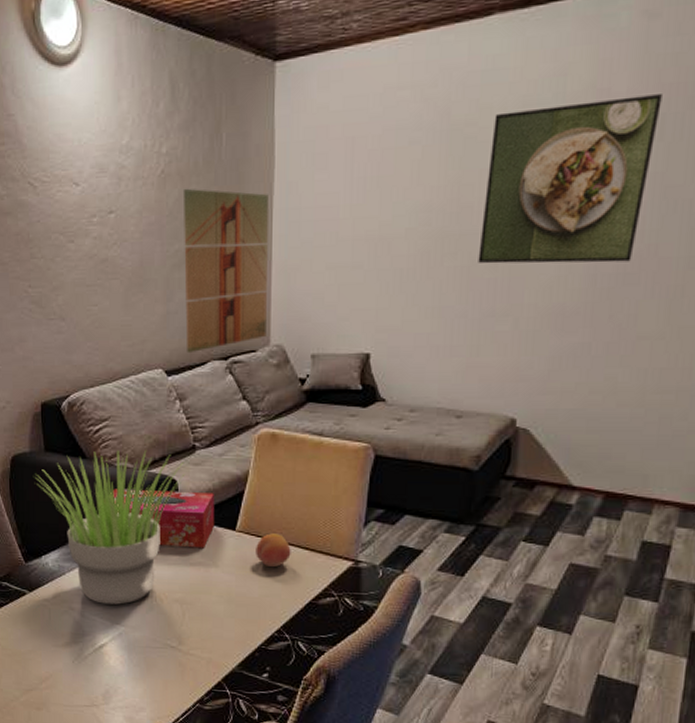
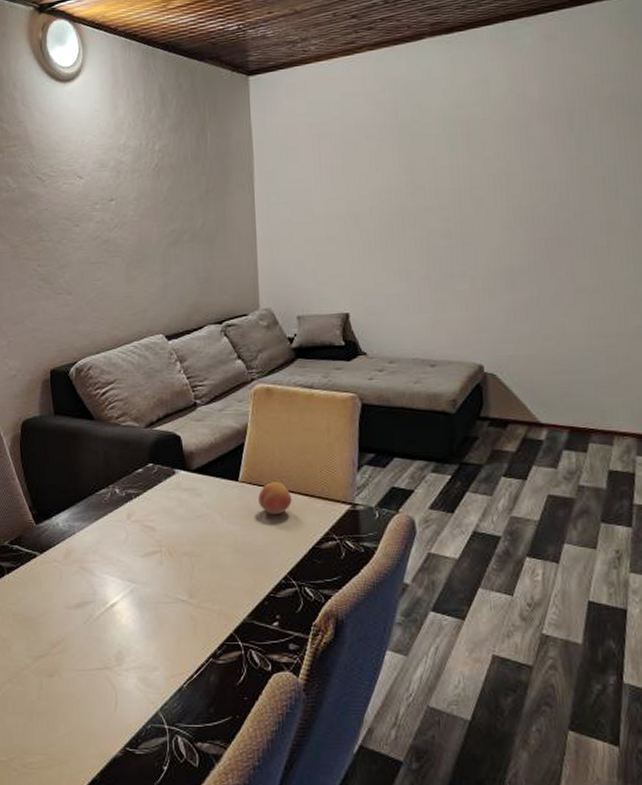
potted plant: present [35,450,186,605] -> none [45,409,189,561]
tissue box: present [104,488,214,549] -> none [112,446,218,501]
wall art: present [184,188,268,354] -> none [176,178,256,320]
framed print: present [478,94,662,264] -> none [433,96,568,234]

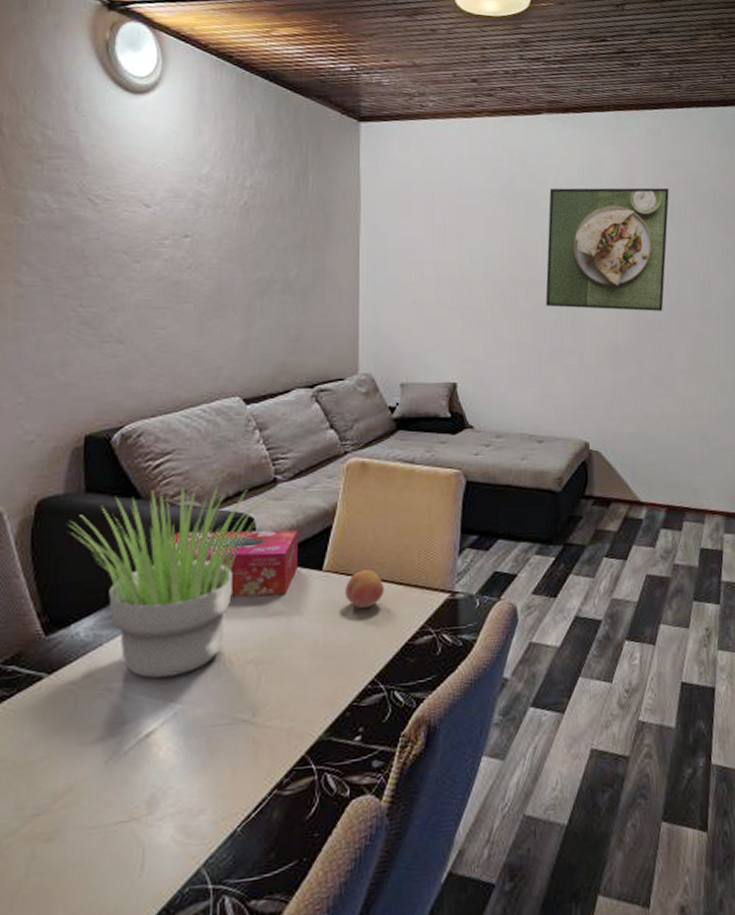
potted plant: none [45,409,189,561] -> present [69,486,265,678]
tissue box: none [112,446,218,501] -> present [161,530,298,596]
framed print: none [433,96,568,234] -> present [545,187,669,311]

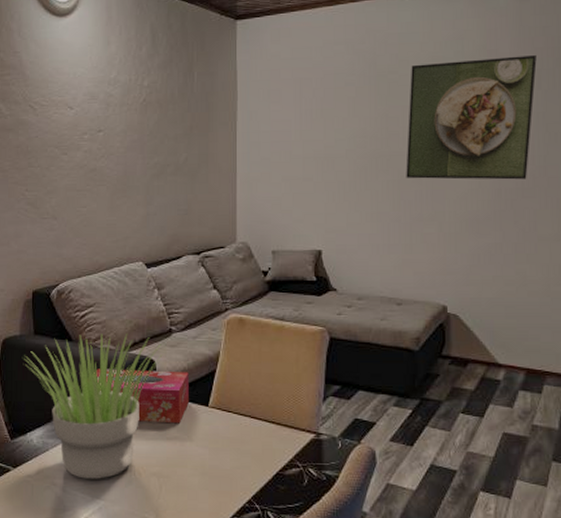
fruit: present [345,570,384,609] -> none [227,409,259,441]

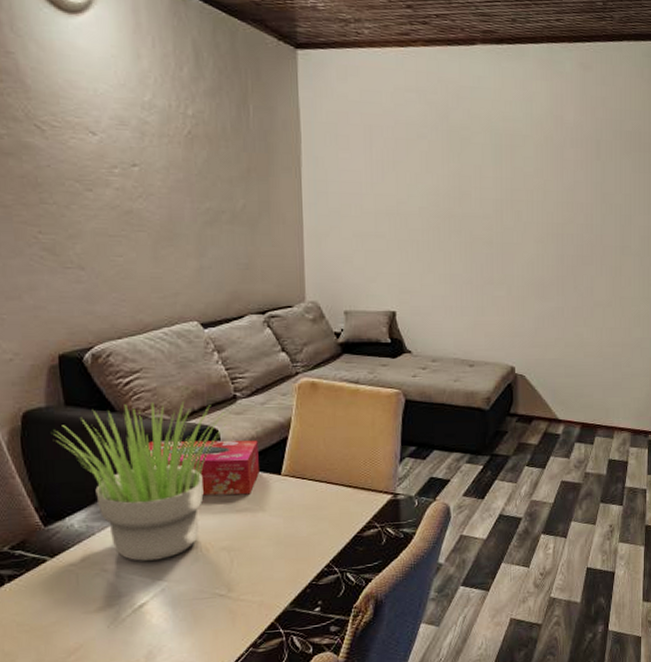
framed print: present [406,55,537,180] -> none [477,122,597,247]

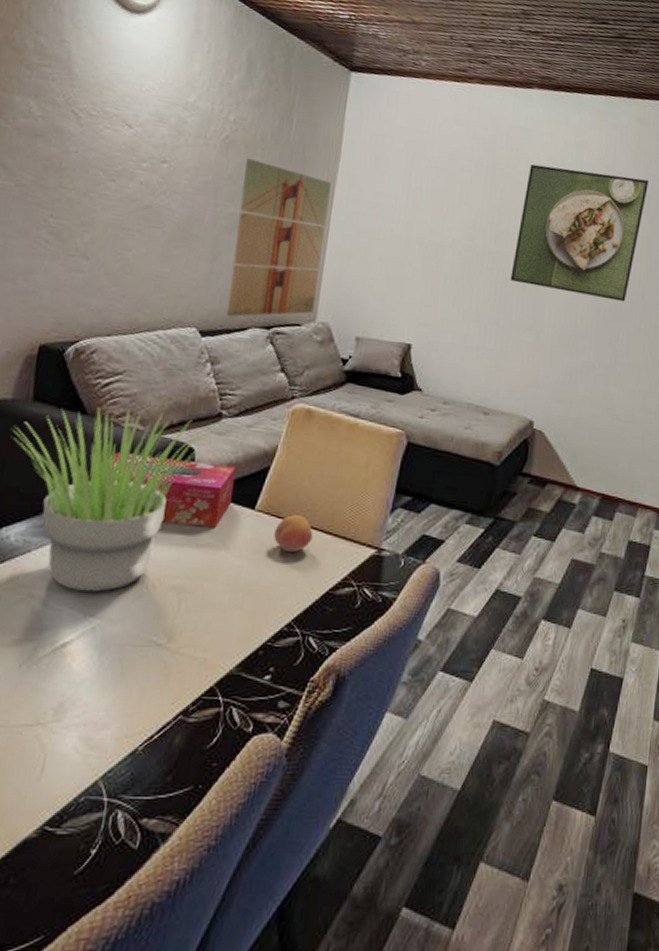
wall art: none [213,151,301,307] -> present [227,157,331,317]
fruit: none [302,475,336,507] -> present [274,515,313,553]
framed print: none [477,122,597,247] -> present [510,164,649,302]

